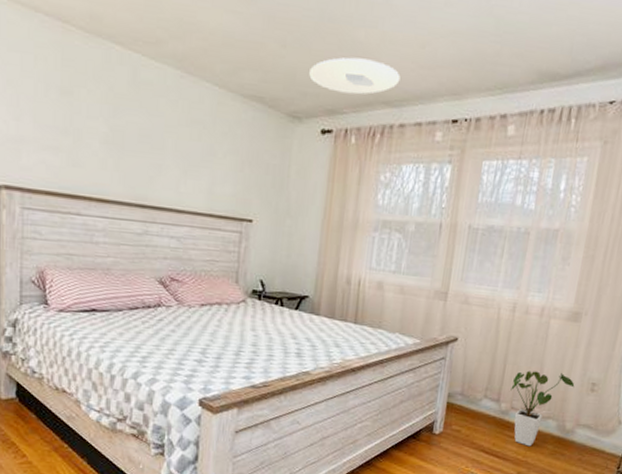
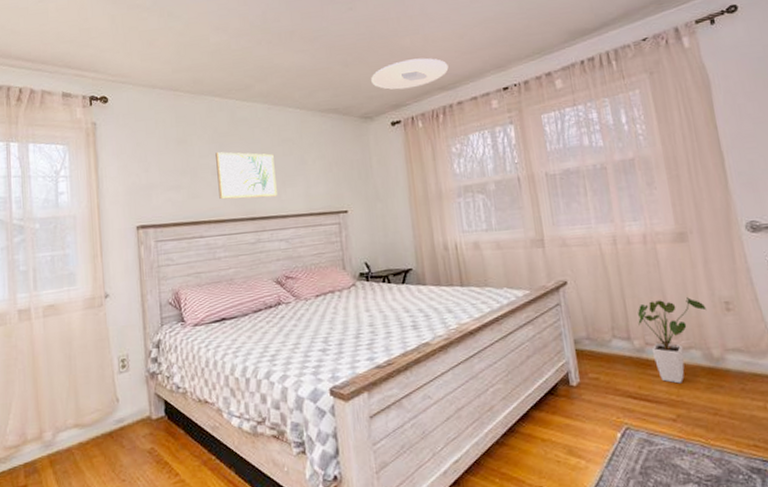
wall art: none [106,117,178,186] -> present [215,152,277,200]

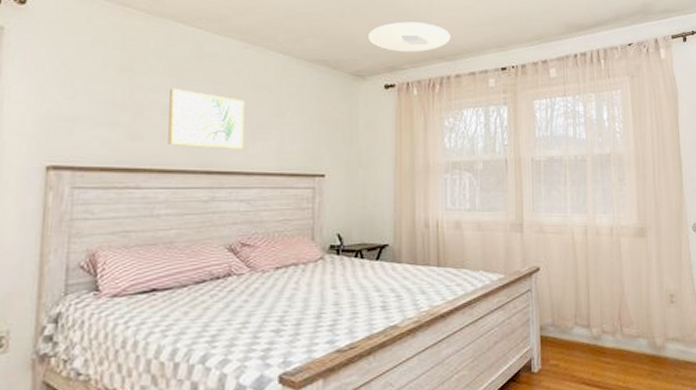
house plant: present [638,297,707,384] -> none [598,289,655,371]

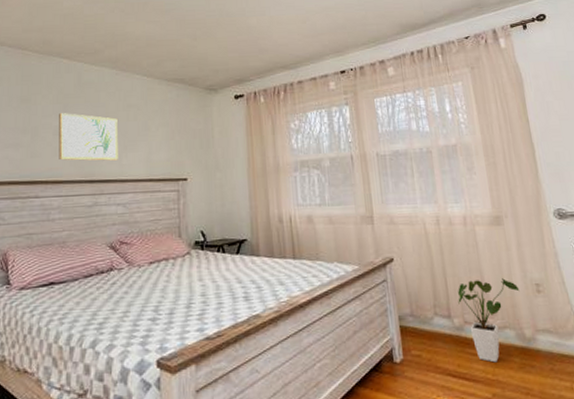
ceiling light: present [368,21,451,52] -> none [218,38,291,66]
house plant: none [598,289,655,371] -> present [458,278,520,363]

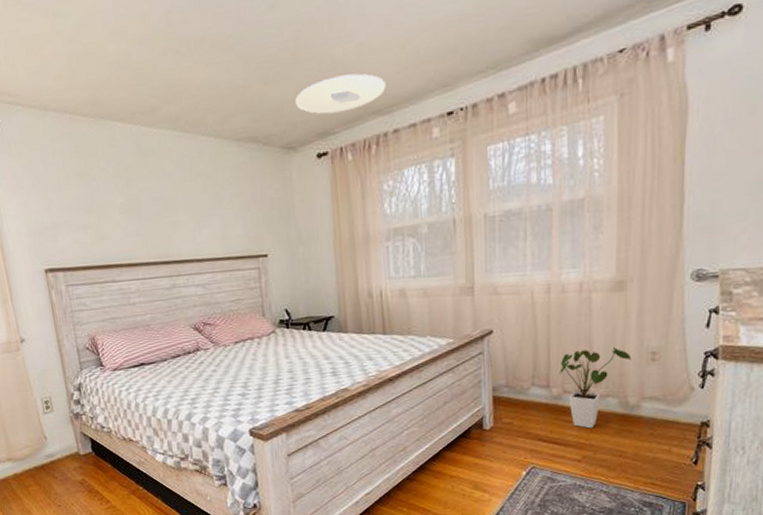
wall art: present [59,113,118,161] -> none [122,187,192,241]
ceiling light: none [218,38,291,66] -> present [295,73,386,114]

